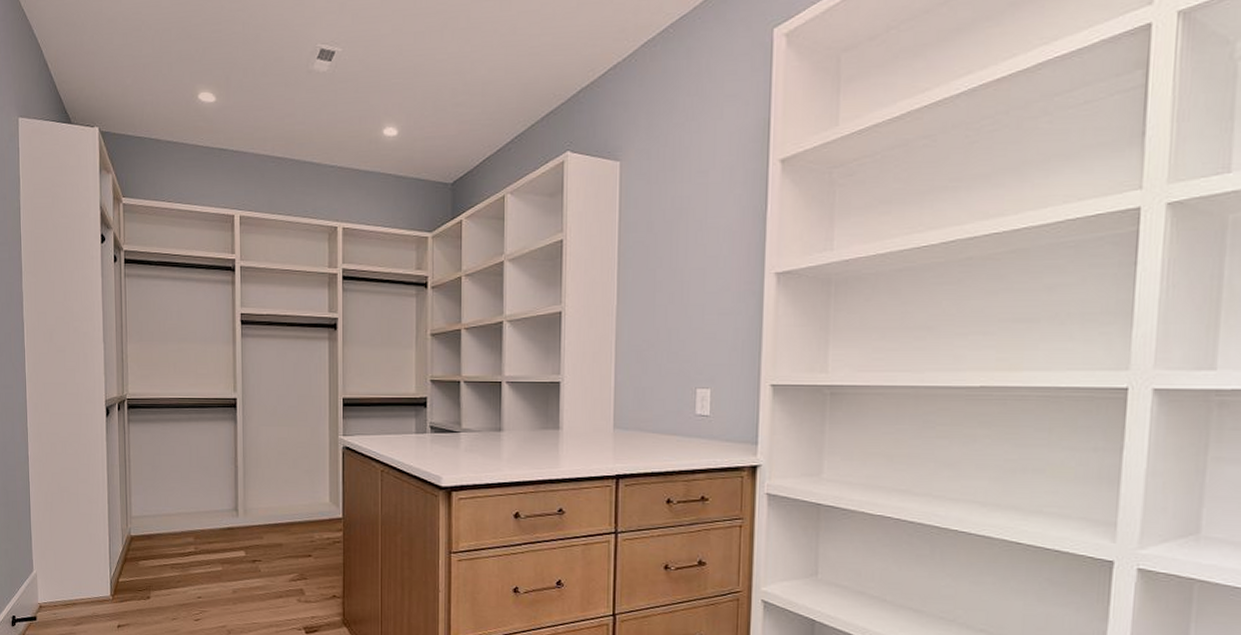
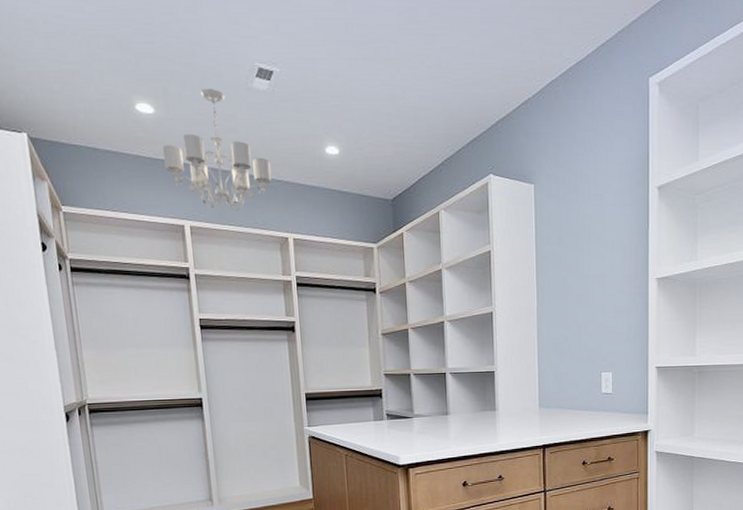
chandelier: none [220,73,326,200] -> present [162,88,272,211]

